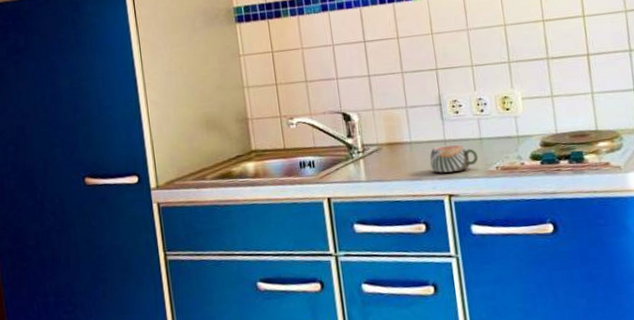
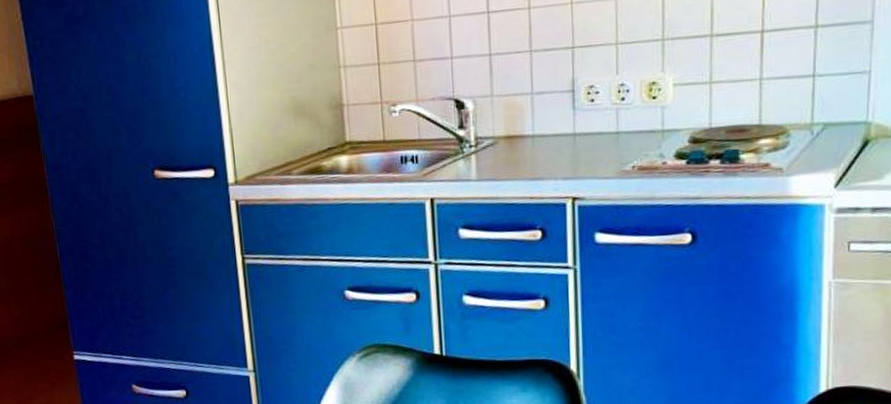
mug: present [429,144,479,173] -> none [553,138,612,172]

